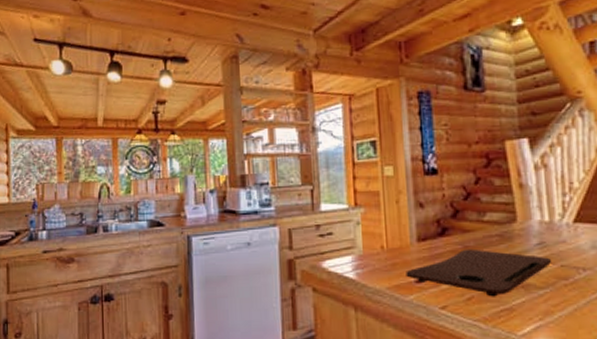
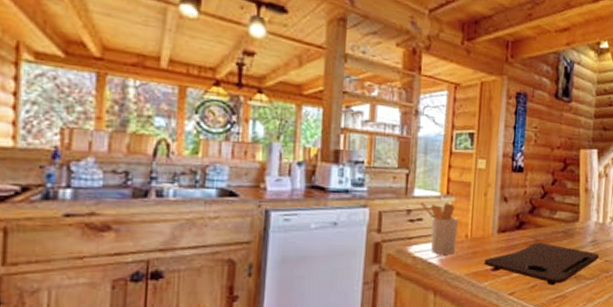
utensil holder: none [327,214,372,268] -> present [419,201,459,254]

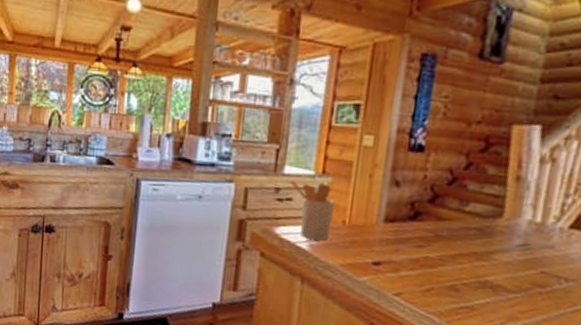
cutting board: present [484,242,600,285] -> none [363,237,533,293]

